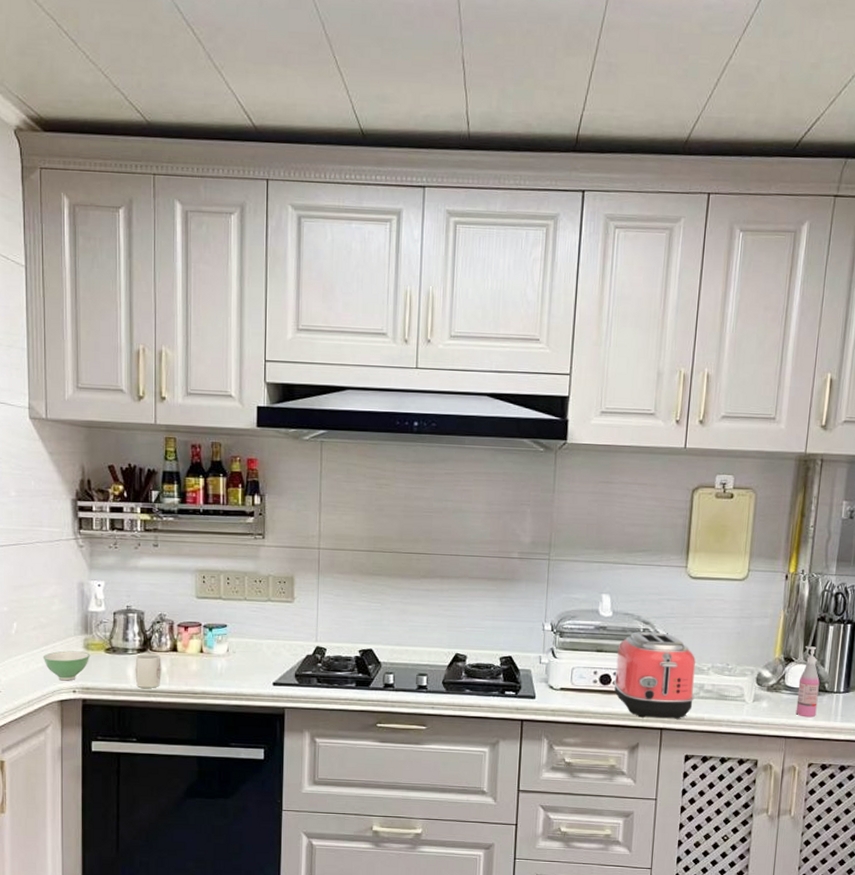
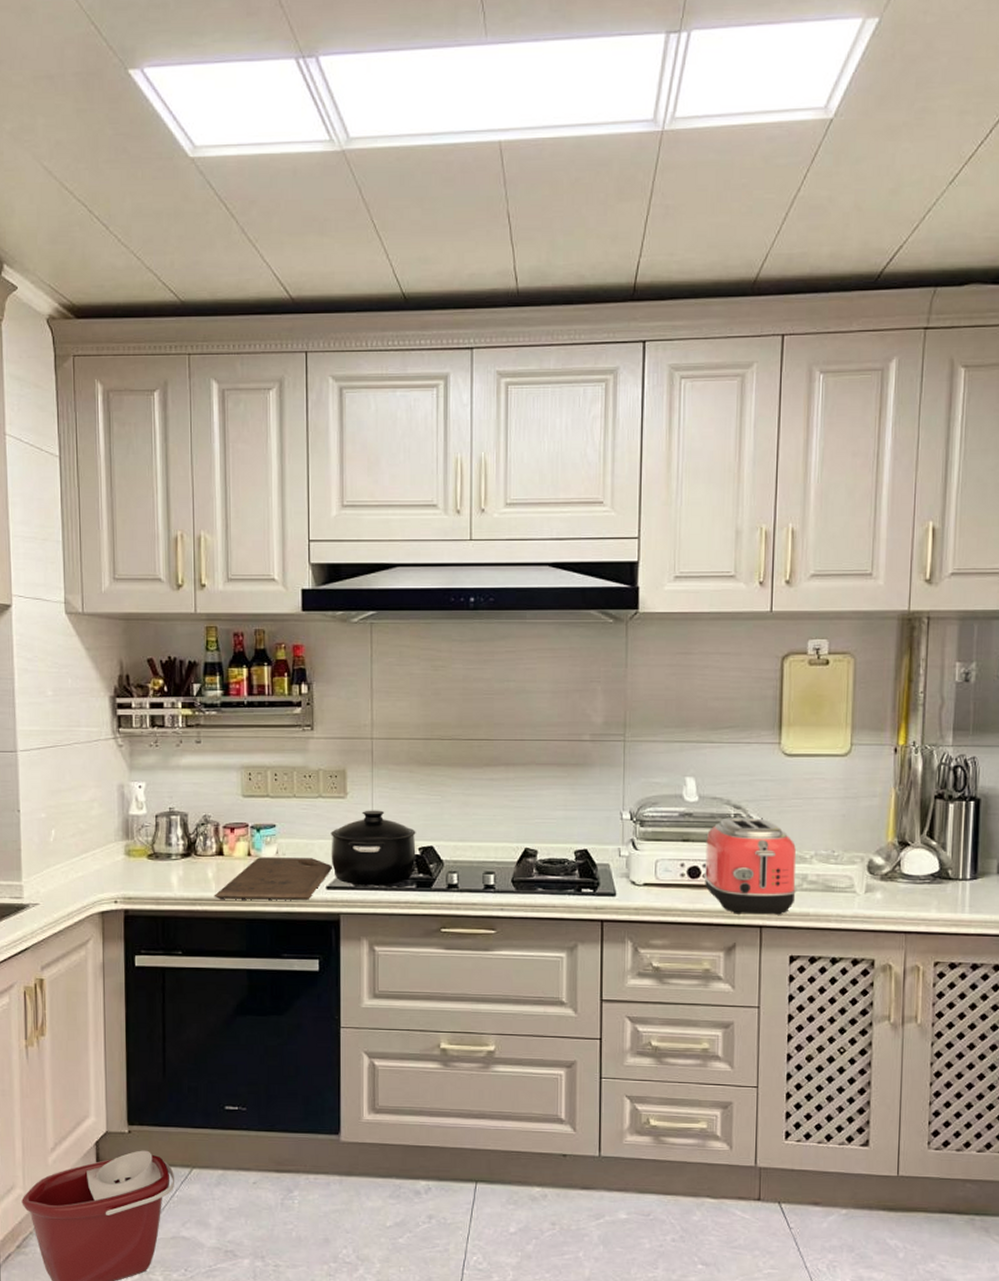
bowl: present [42,650,91,681] -> none [82,858,132,891]
mug: present [135,654,161,688] -> none [179,859,207,896]
cutting board: none [167,654,279,695] -> present [214,857,332,900]
saucepan: none [278,614,357,683] -> present [331,810,416,885]
soap dispenser: present [795,646,820,718] -> none [915,828,942,909]

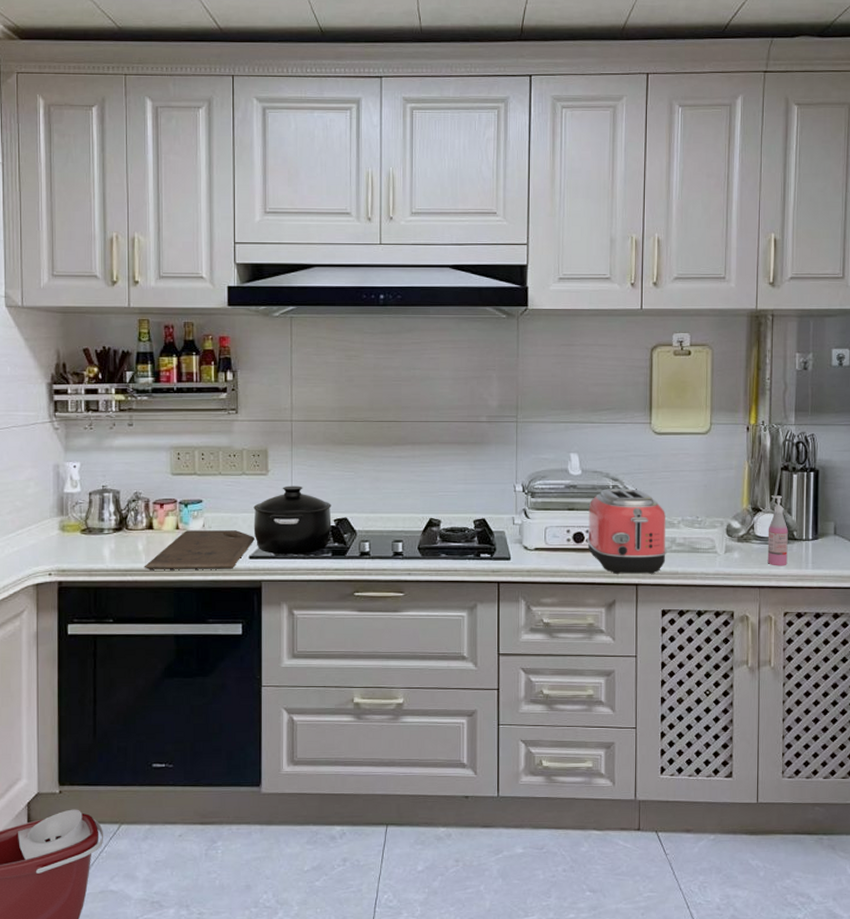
soap dispenser: none [915,828,942,909] -> present [767,495,788,566]

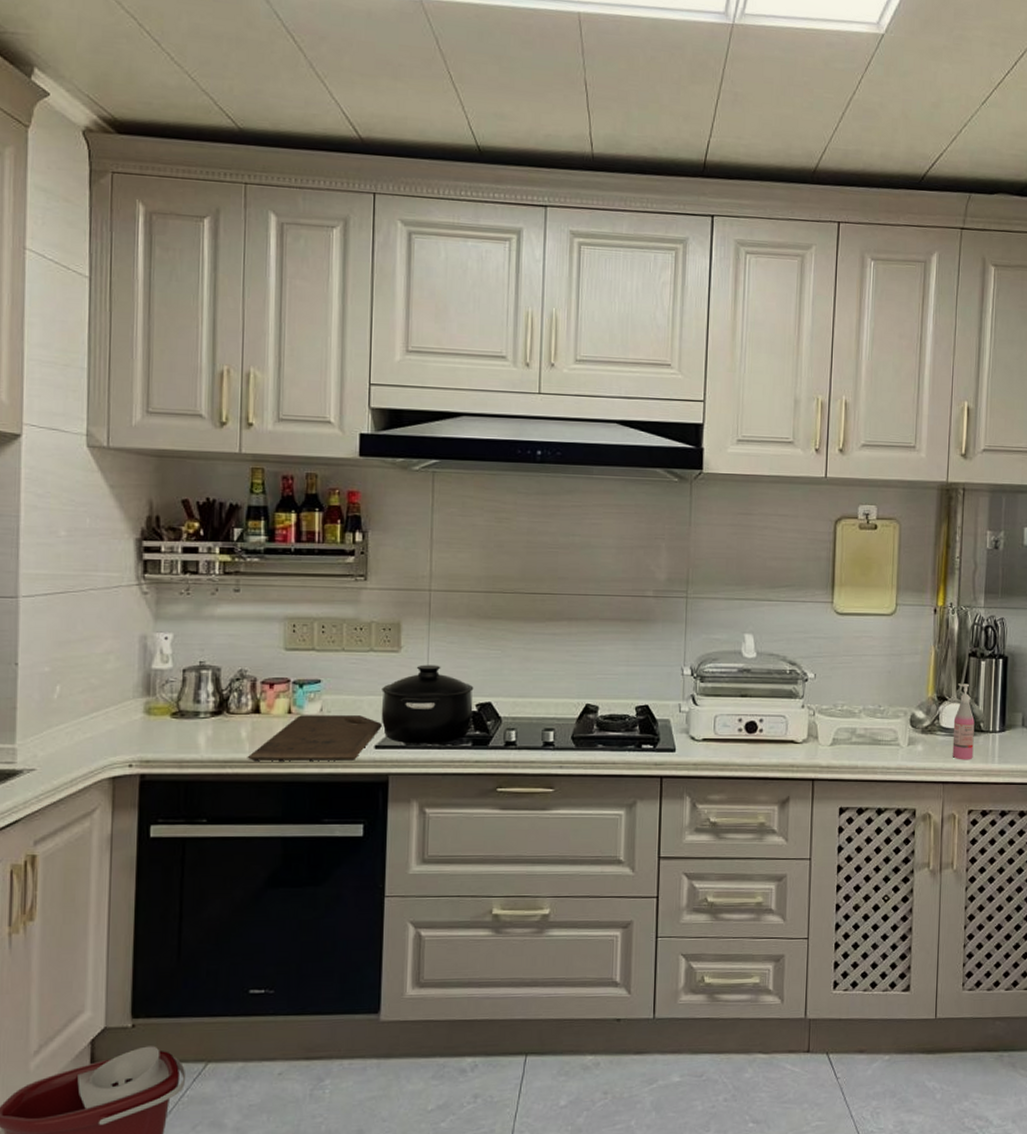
toaster: present [587,489,667,574] -> none [760,673,847,768]

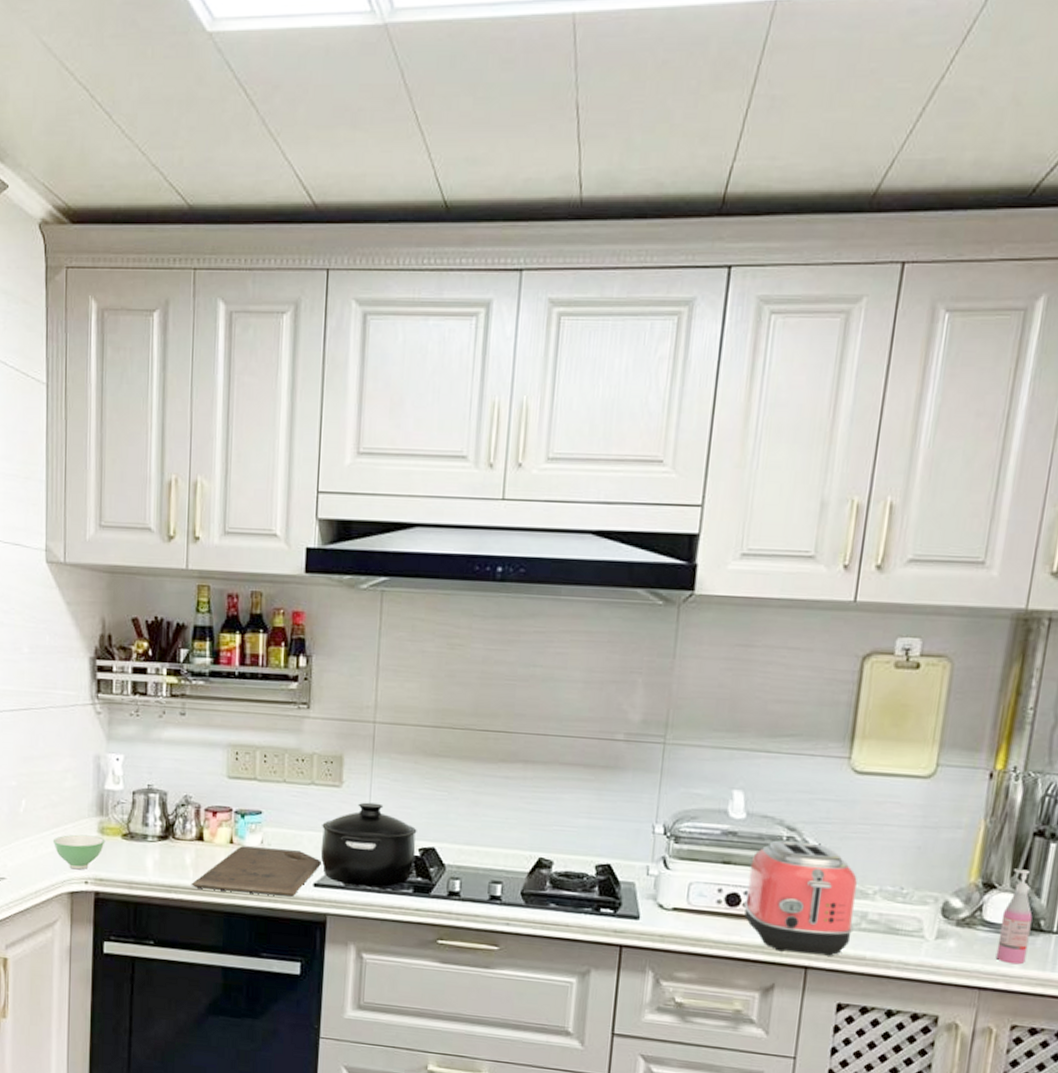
bowl: none [91,717,153,753] -> present [52,834,106,870]
toaster: none [760,673,847,768] -> present [744,840,858,956]

